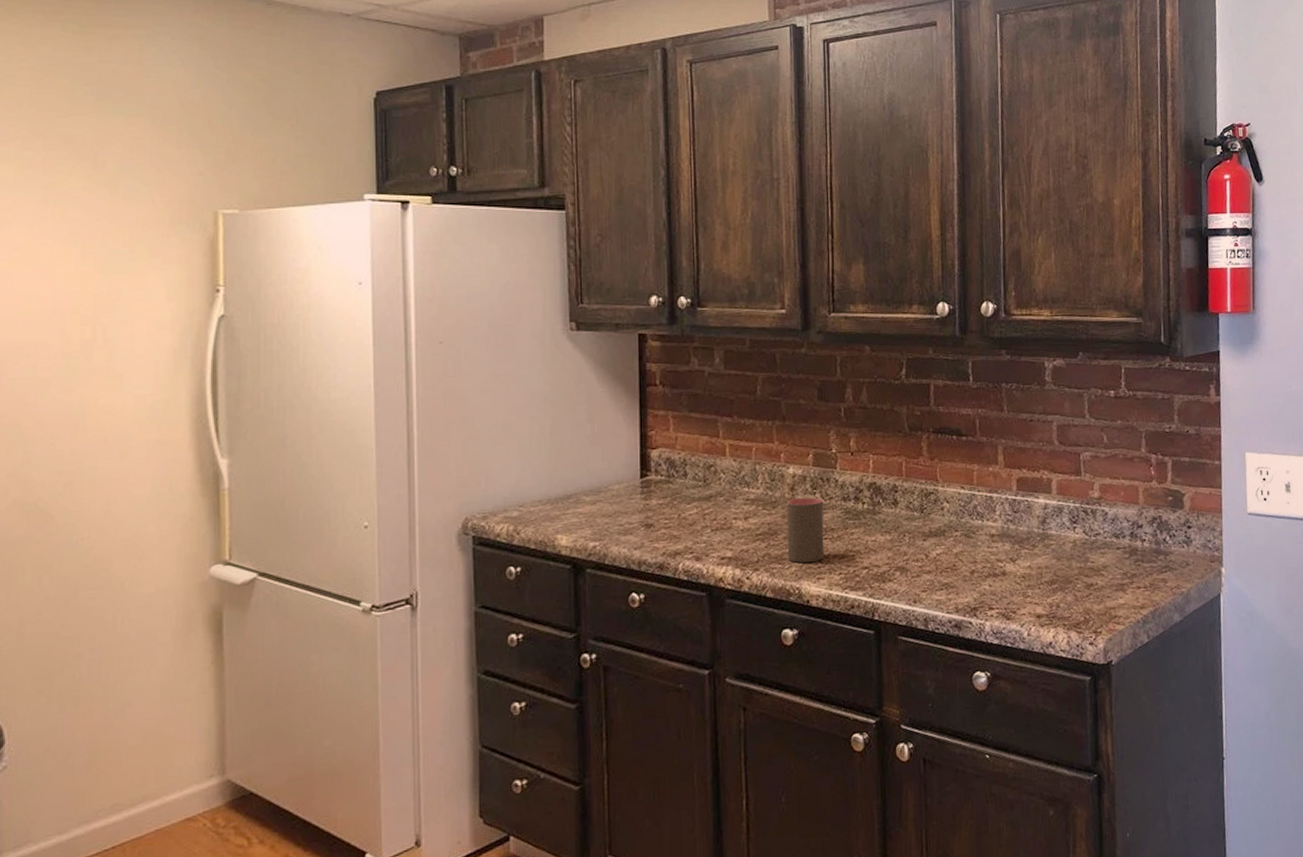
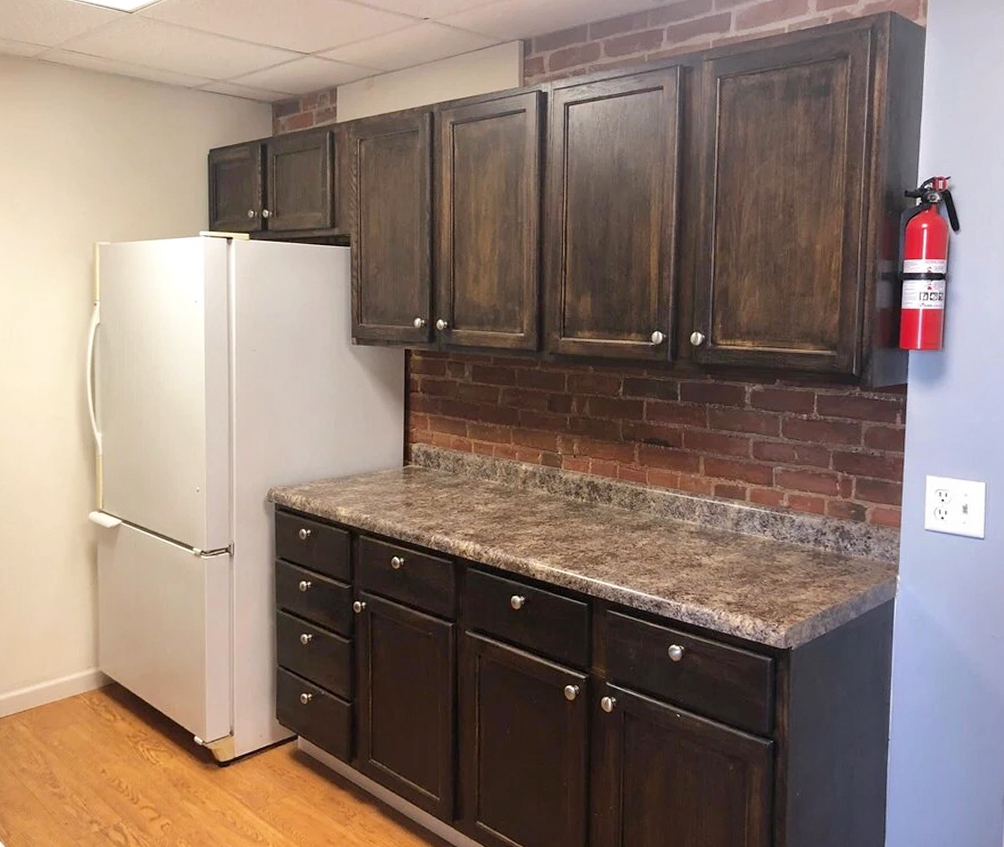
cup: present [787,497,825,563] -> none [518,490,549,543]

